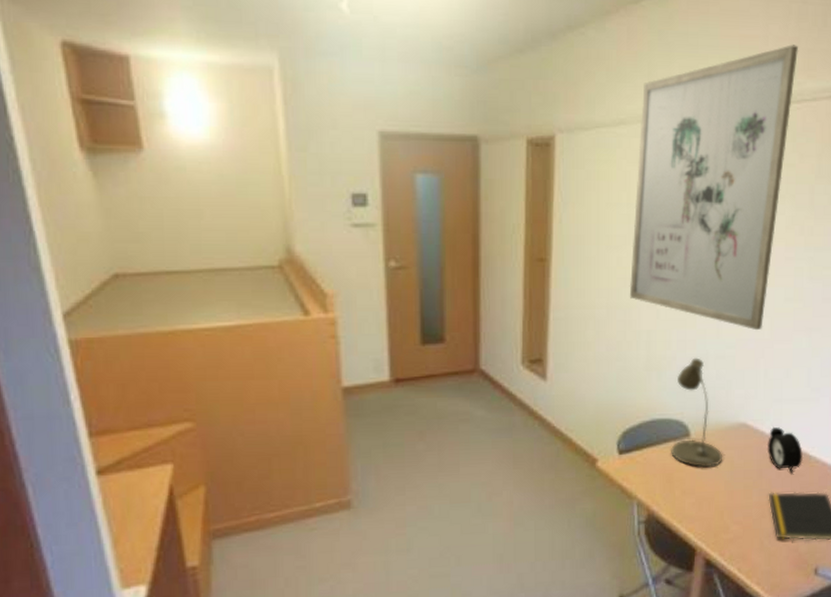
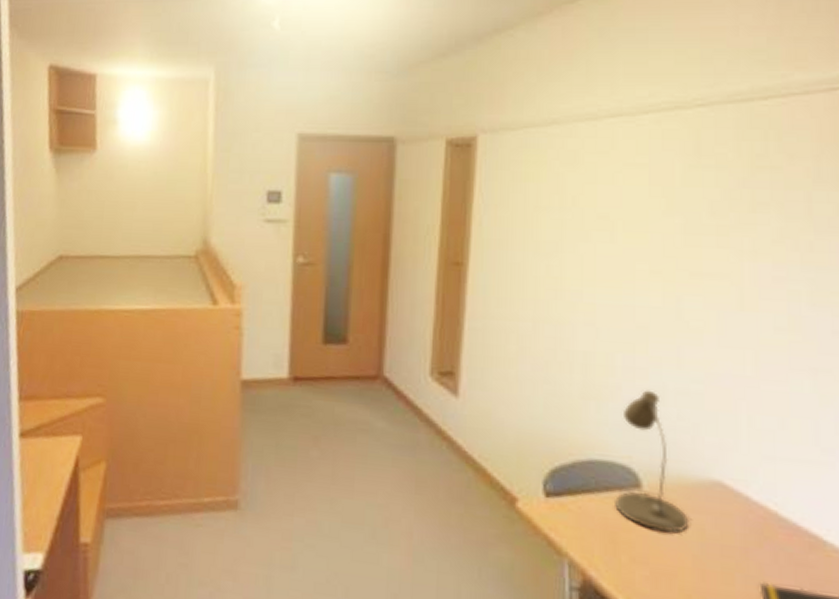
wall art: present [629,44,799,331] -> none [561,34,782,365]
alarm clock: present [767,426,804,474] -> none [756,492,814,562]

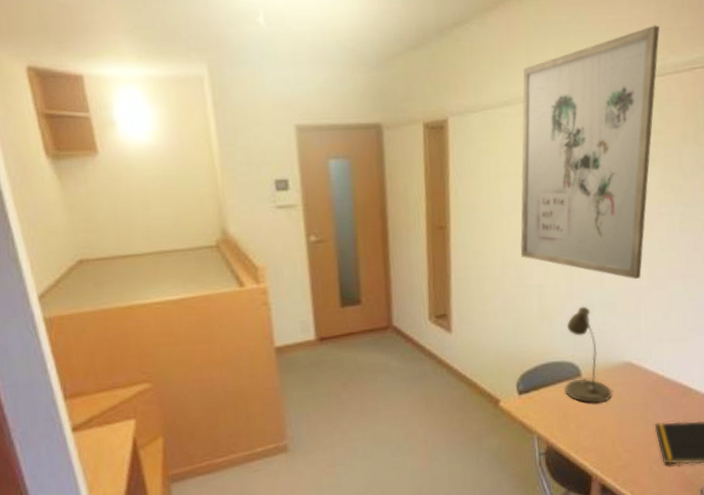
wall art: none [561,34,782,365] -> present [520,25,660,280]

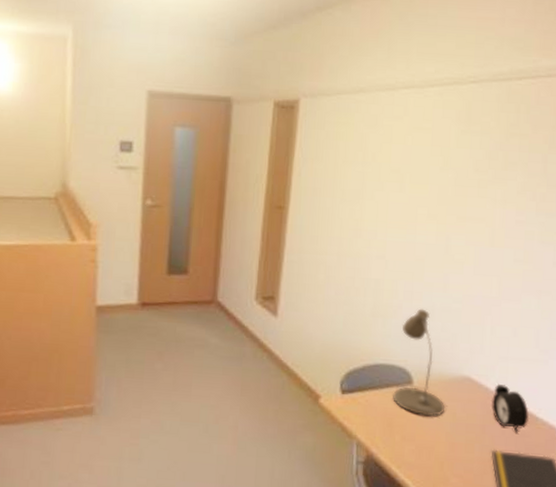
wall art: present [520,25,660,280] -> none [359,26,535,288]
alarm clock: none [651,364,685,405] -> present [491,383,530,433]

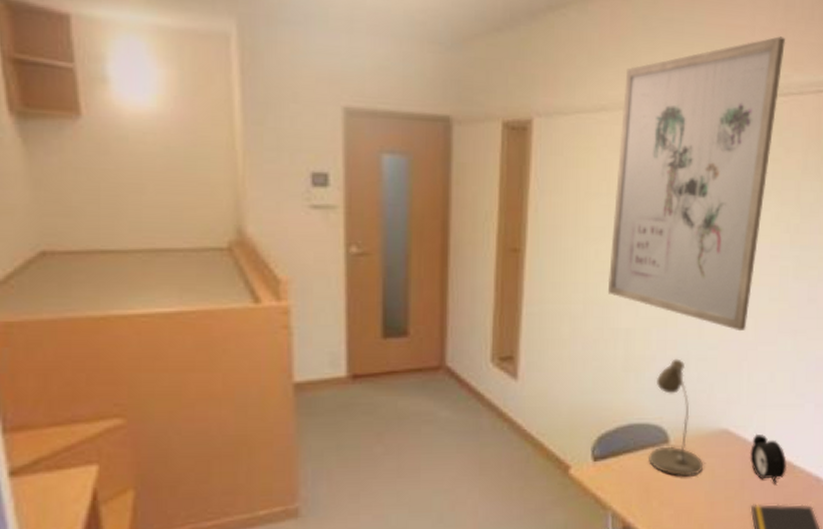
wall art: none [359,26,535,288] -> present [607,36,786,332]

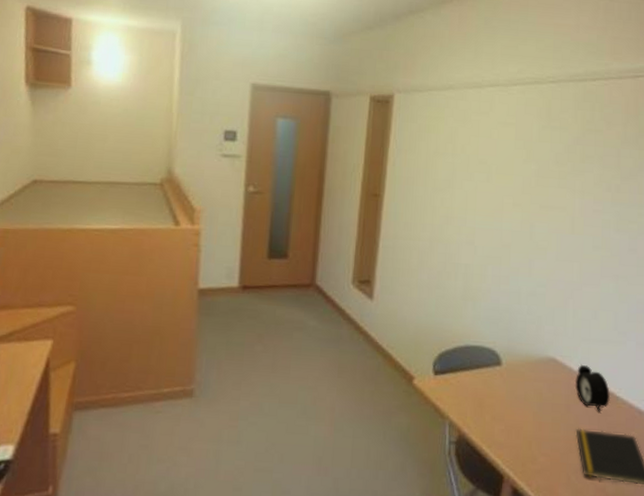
wall art: present [607,36,786,332] -> none [450,33,606,273]
desk lamp: present [647,358,703,476] -> none [482,292,531,396]

